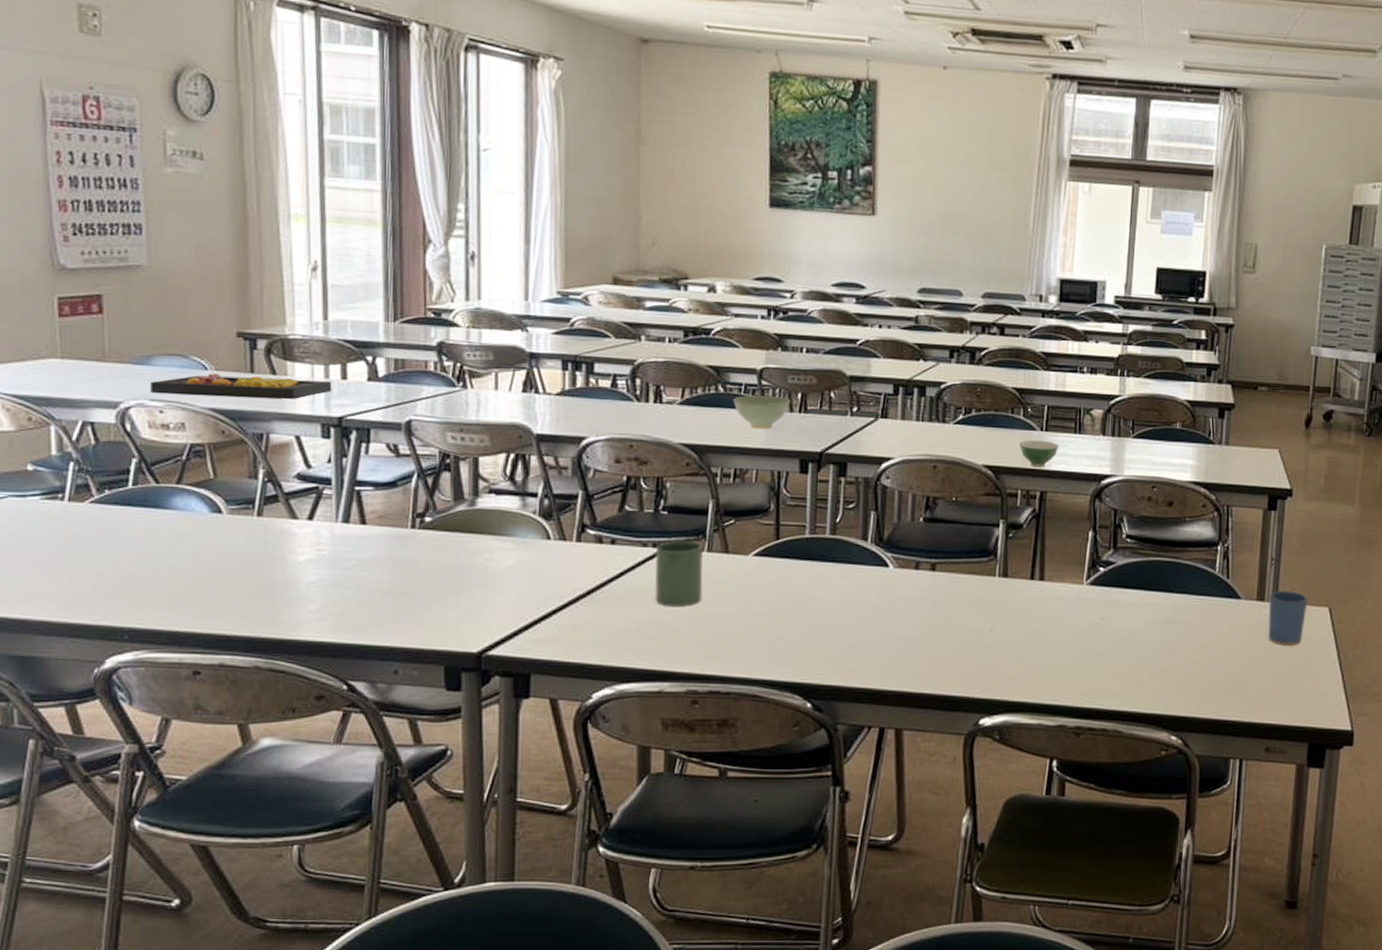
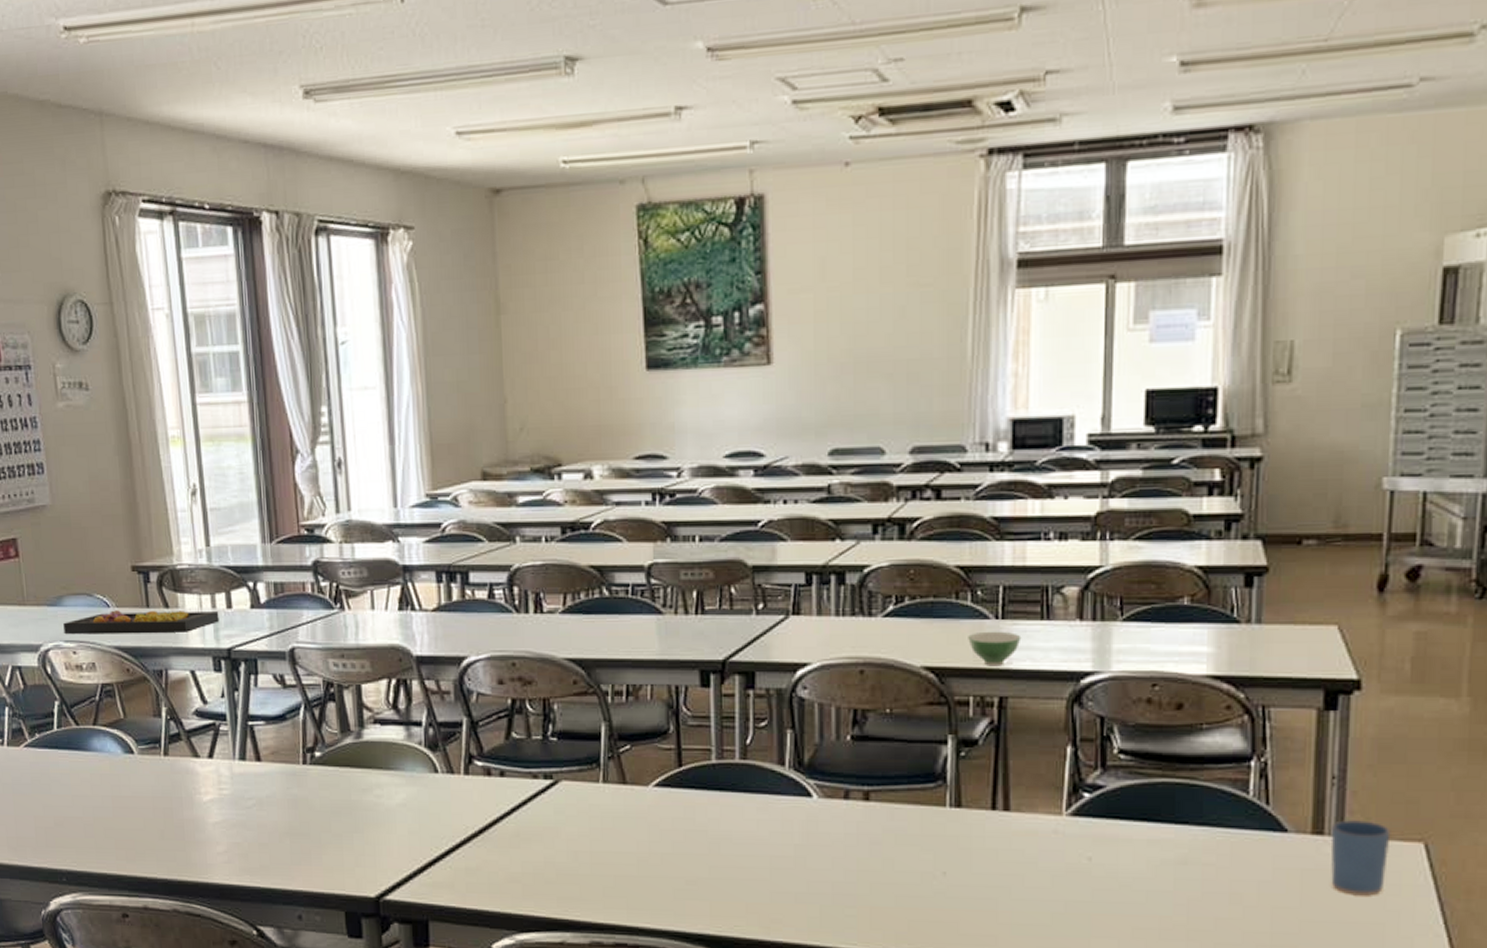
mug: present [654,541,703,606] -> none [547,771,601,846]
bowl: present [733,395,791,429] -> none [620,597,685,637]

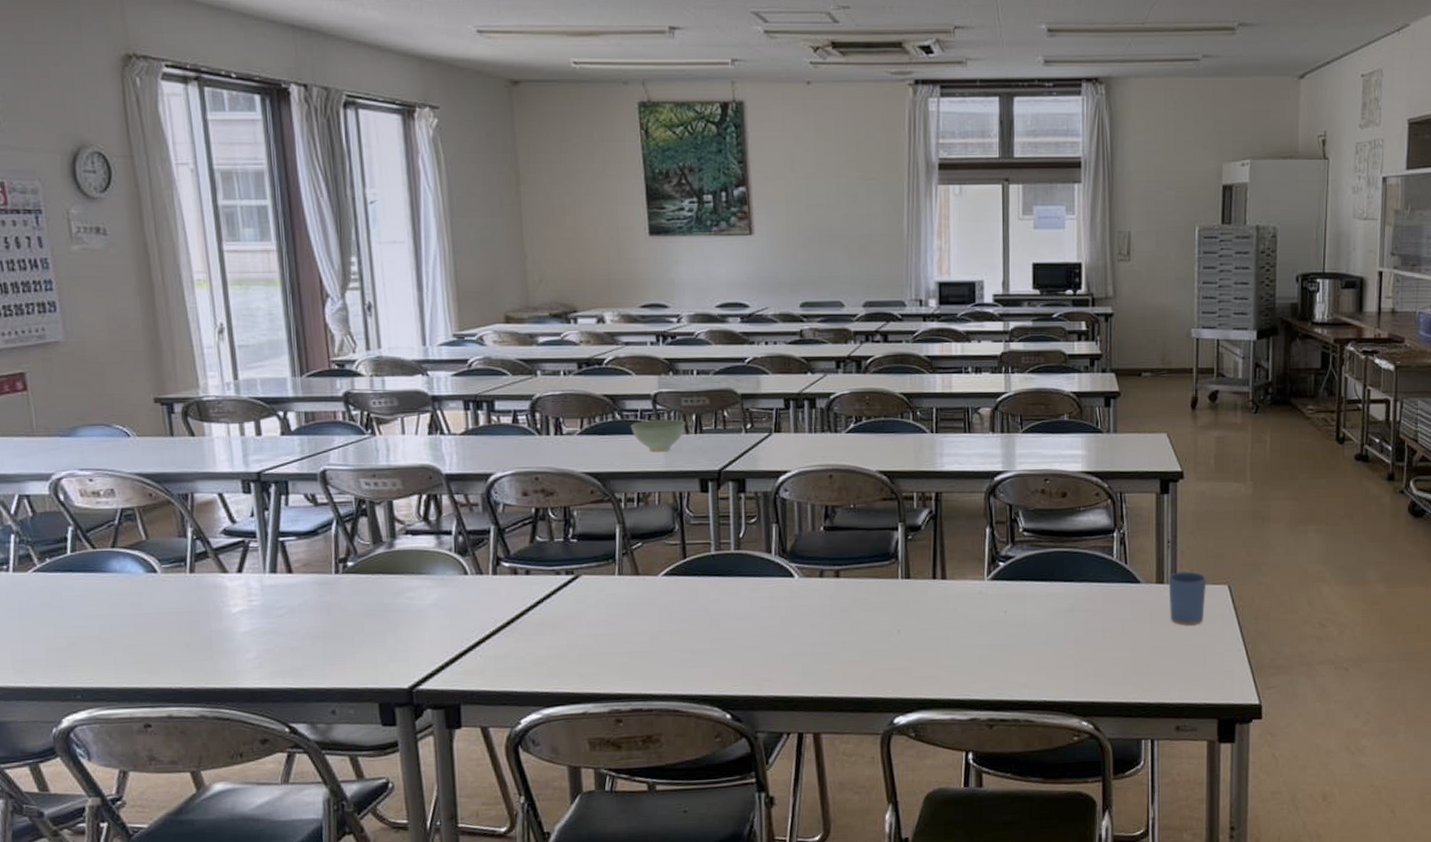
food tray: present [63,610,219,633] -> none [78,439,249,462]
bowl: none [620,597,685,637] -> present [630,419,686,453]
bowl: present [968,631,1022,666] -> none [911,442,951,469]

